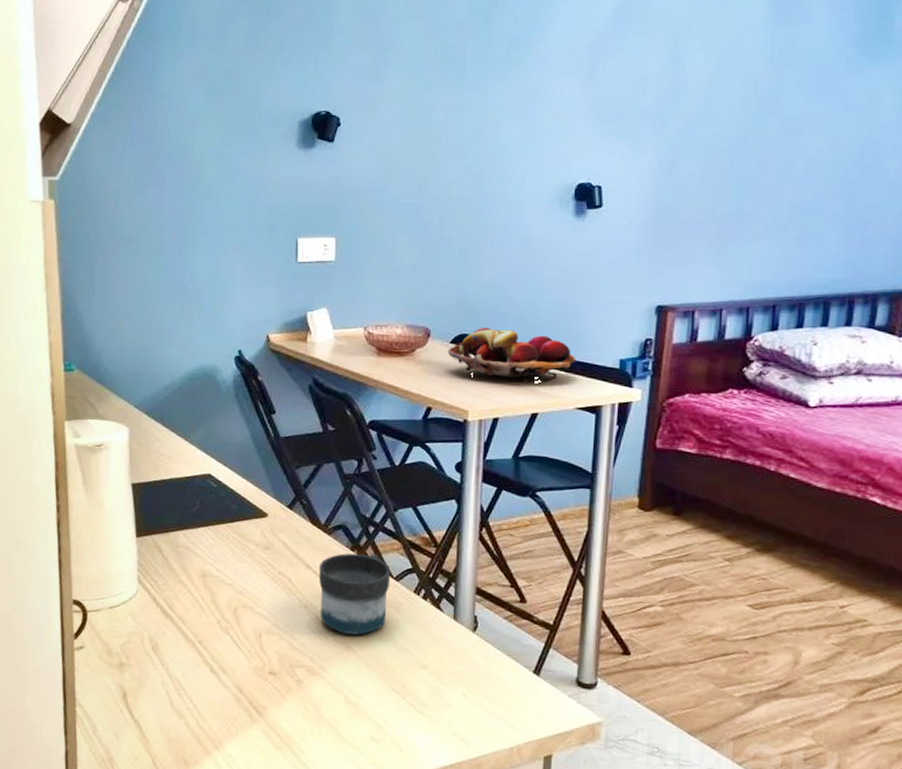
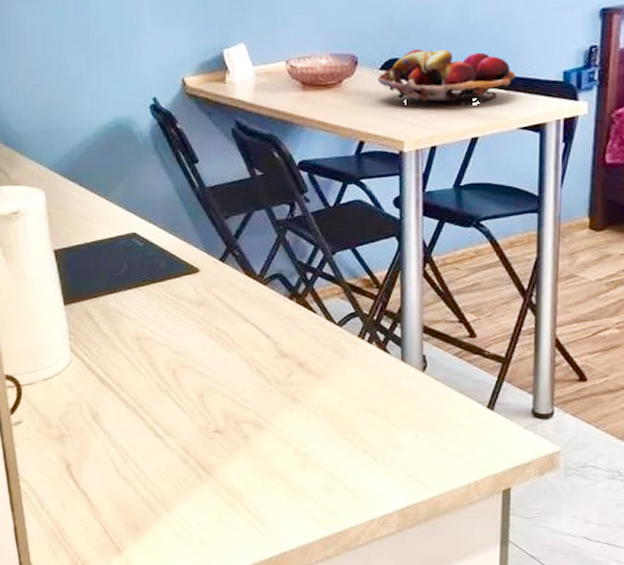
mug: present [318,553,391,635] -> none [257,301,333,385]

